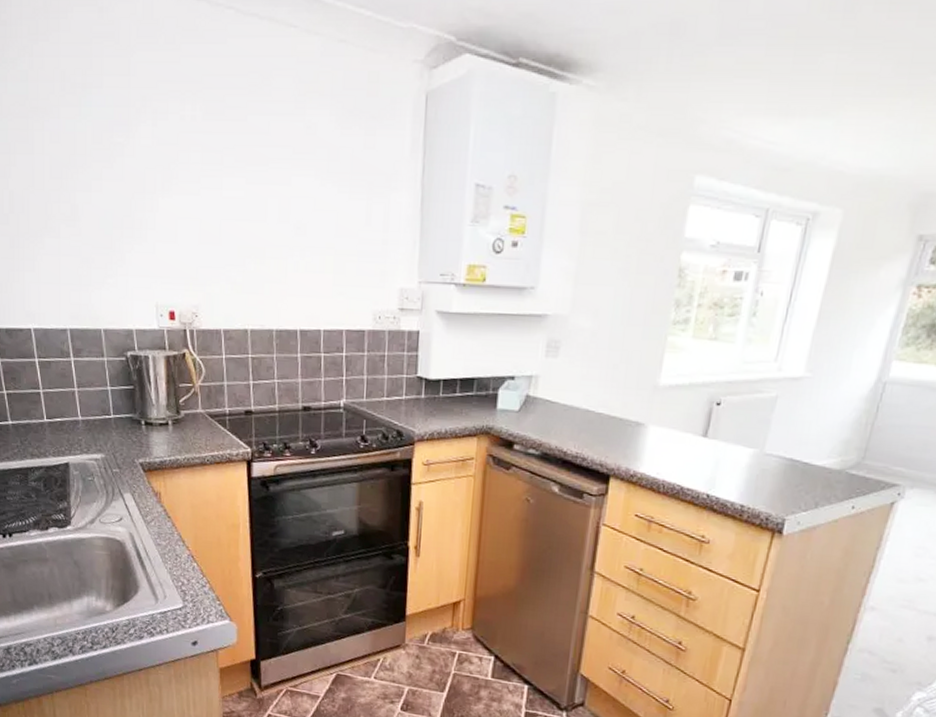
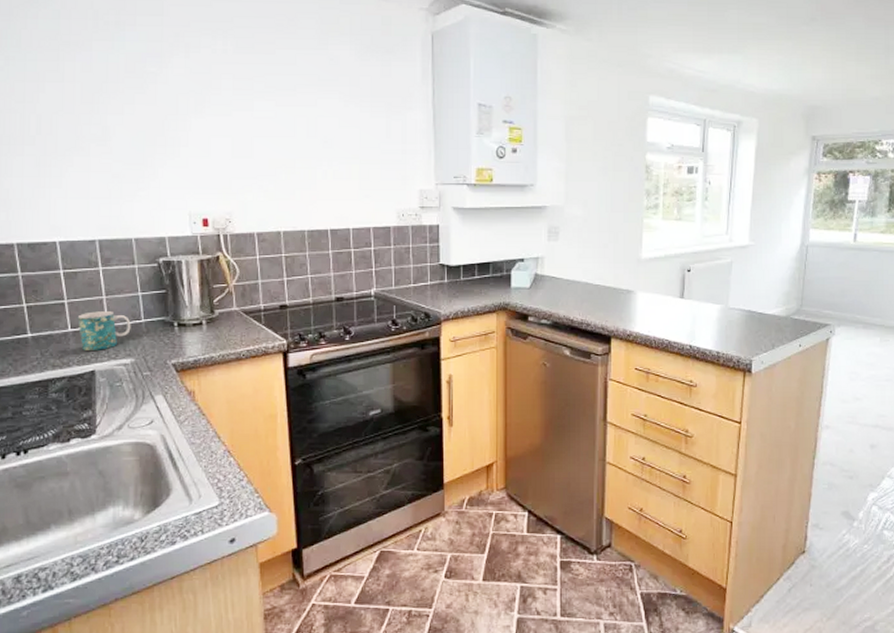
mug: none [52,403,101,443] -> present [77,311,131,350]

